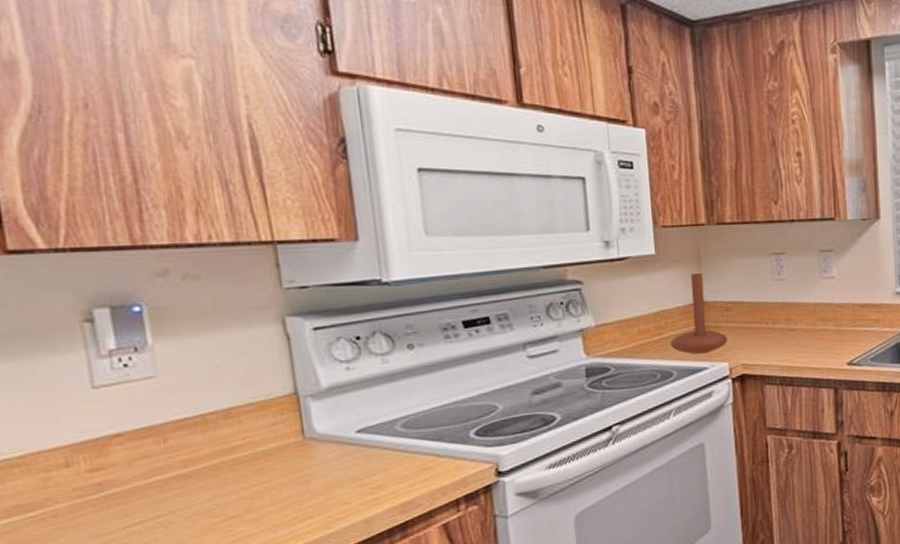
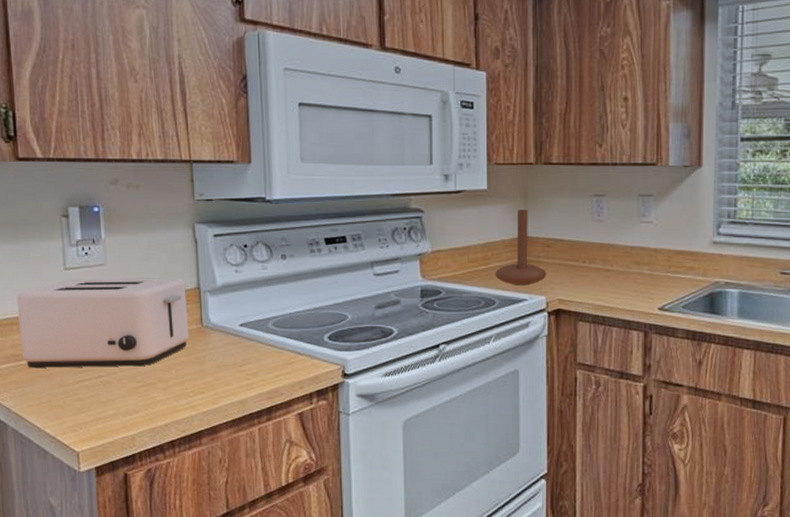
toaster: none [16,384,287,519] -> present [16,278,190,369]

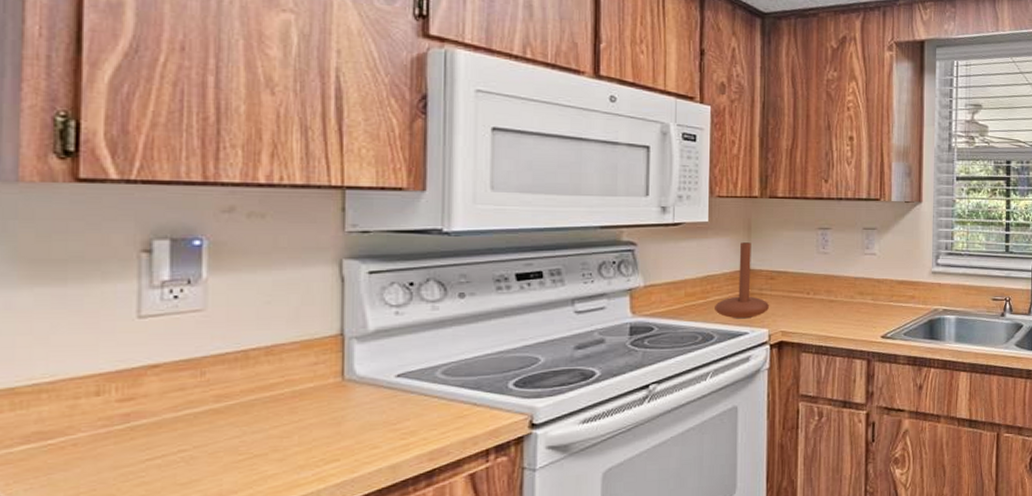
toaster: present [16,278,190,369] -> none [51,324,324,448]

